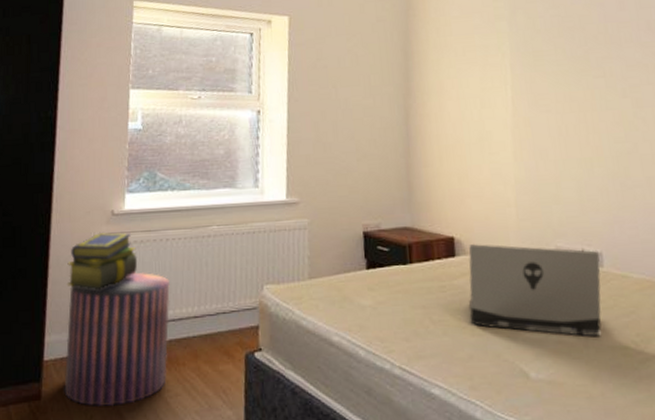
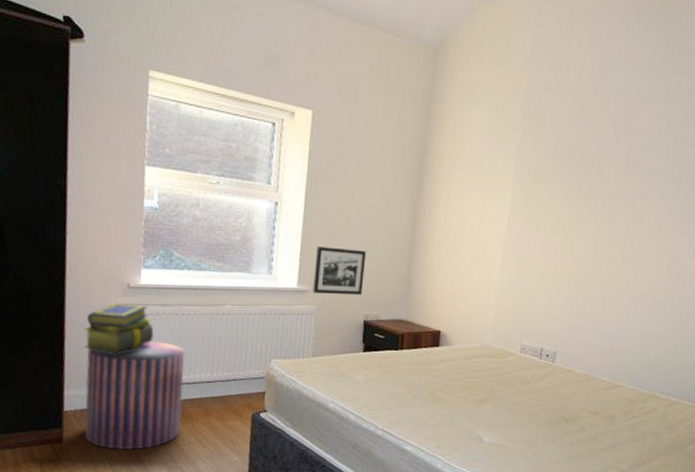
picture frame: none [303,151,359,205] -> present [313,246,366,295]
laptop computer: present [469,244,602,336] -> none [443,338,555,413]

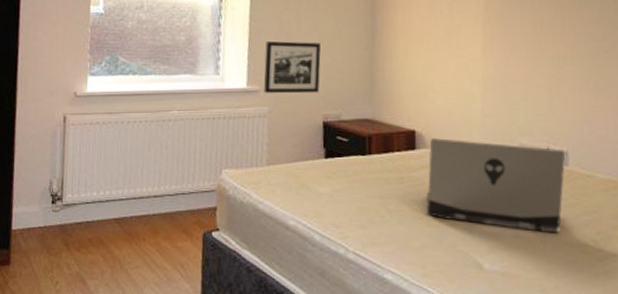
stack of books: present [84,303,154,353] -> none [32,113,100,166]
pouf: present [84,342,186,451] -> none [31,153,132,275]
laptop computer: none [443,338,555,413] -> present [426,138,566,232]

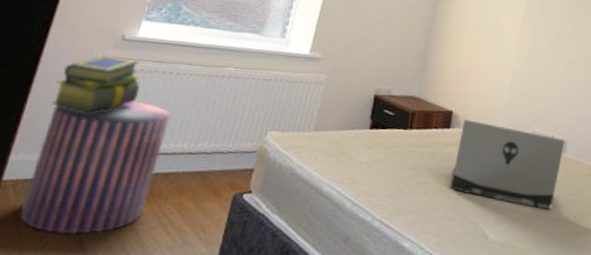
pouf: none [31,153,132,275] -> present [19,102,171,236]
stack of books: none [32,113,100,166] -> present [50,55,142,113]
picture frame: present [263,40,321,94] -> none [325,13,386,68]

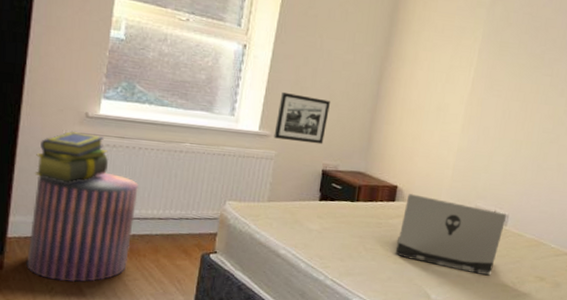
picture frame: none [325,13,386,68] -> present [274,91,330,145]

